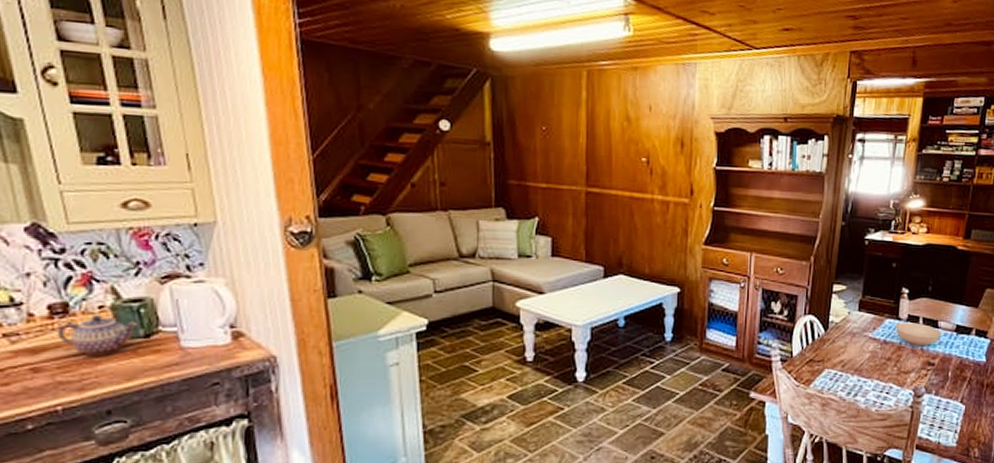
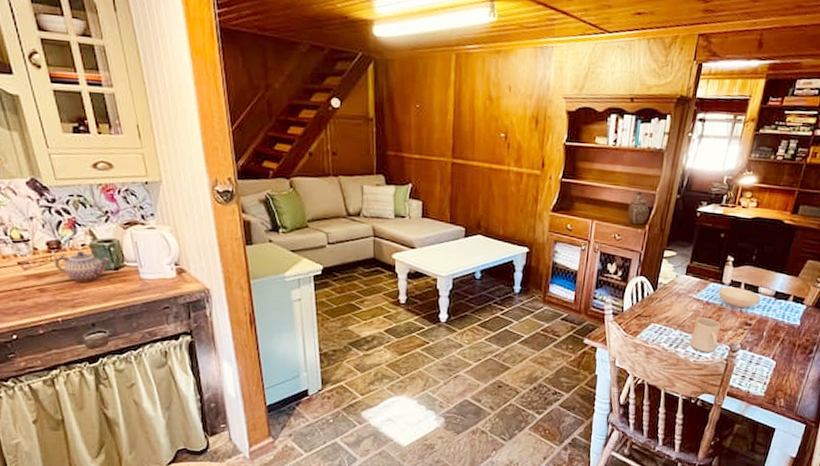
decorative jar: none [789,219,813,258] -> present [627,191,649,226]
cup: none [870,358,902,399] -> present [690,317,721,352]

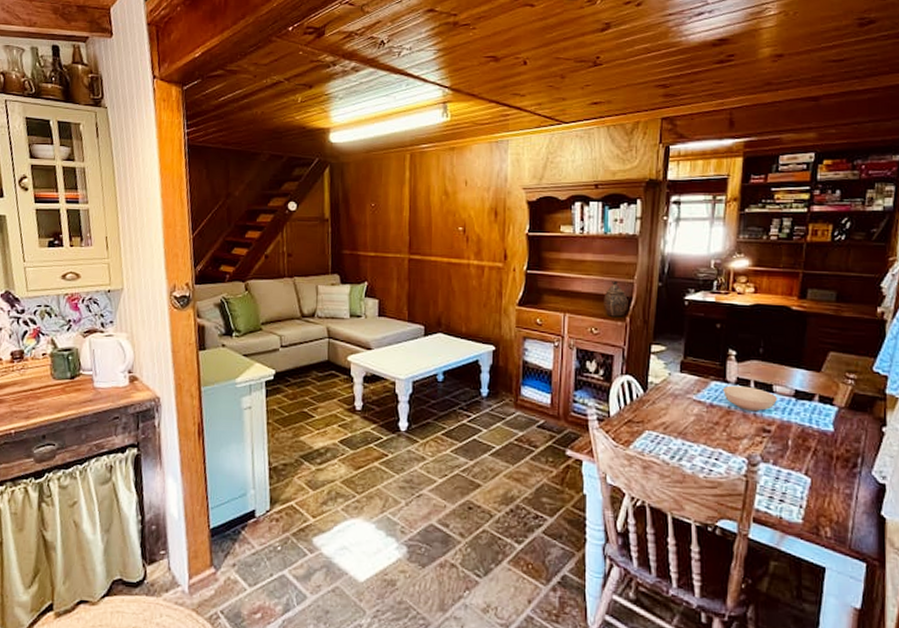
teapot: present [55,250,110,283] -> none [15,360,68,393]
cup: present [690,317,721,352] -> none [697,422,733,466]

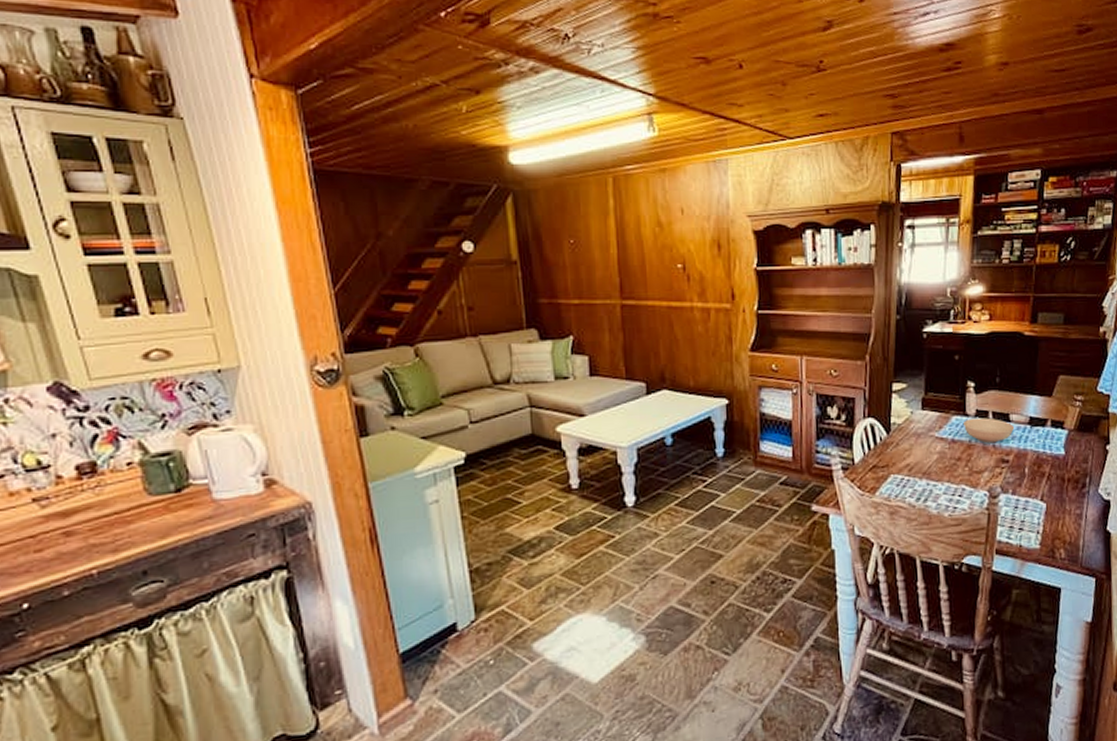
decorative jar: present [603,280,628,318] -> none [841,316,867,357]

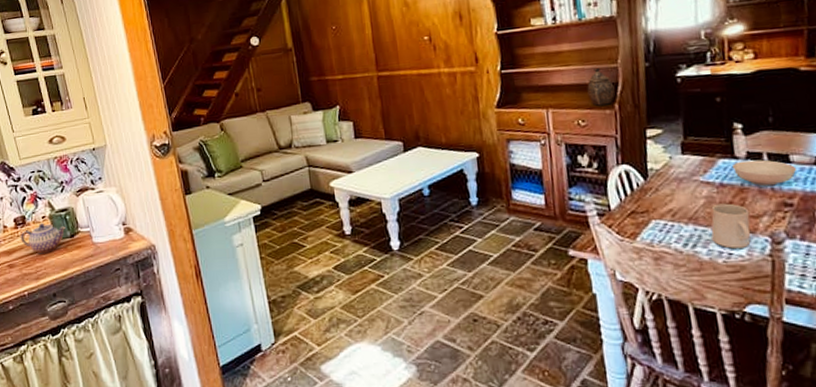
teapot: none [87,471,169,516] -> present [21,223,67,254]
decorative jar: none [841,316,867,357] -> present [587,67,615,107]
cup: none [941,459,974,503] -> present [710,203,751,249]

